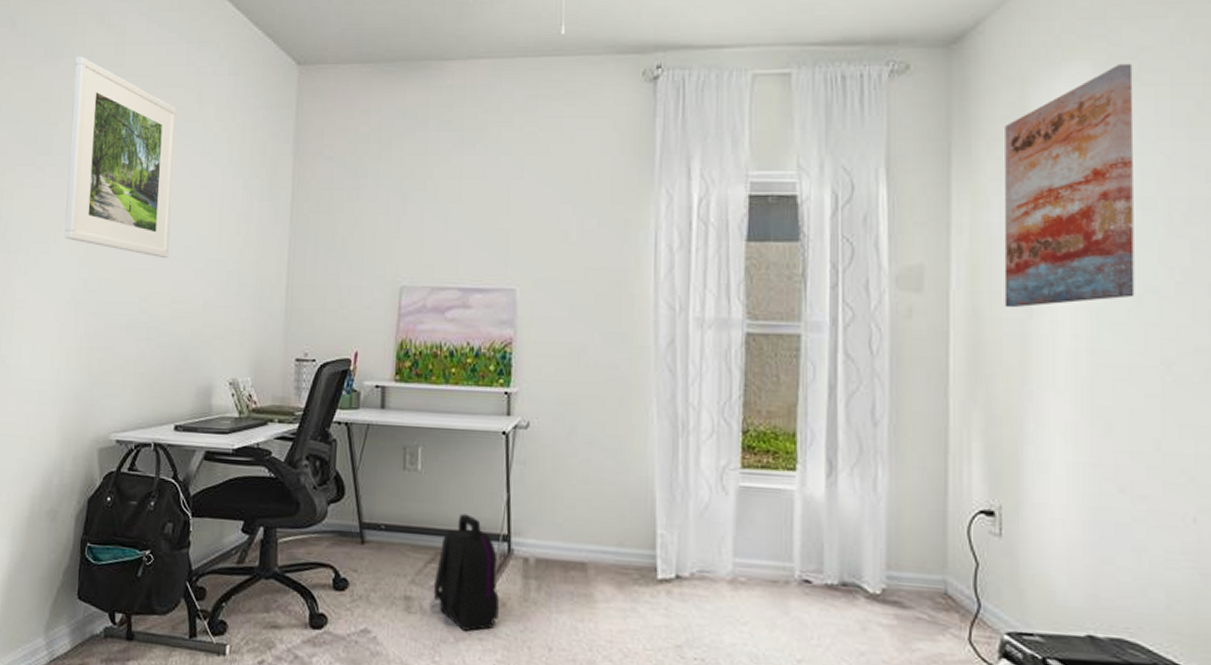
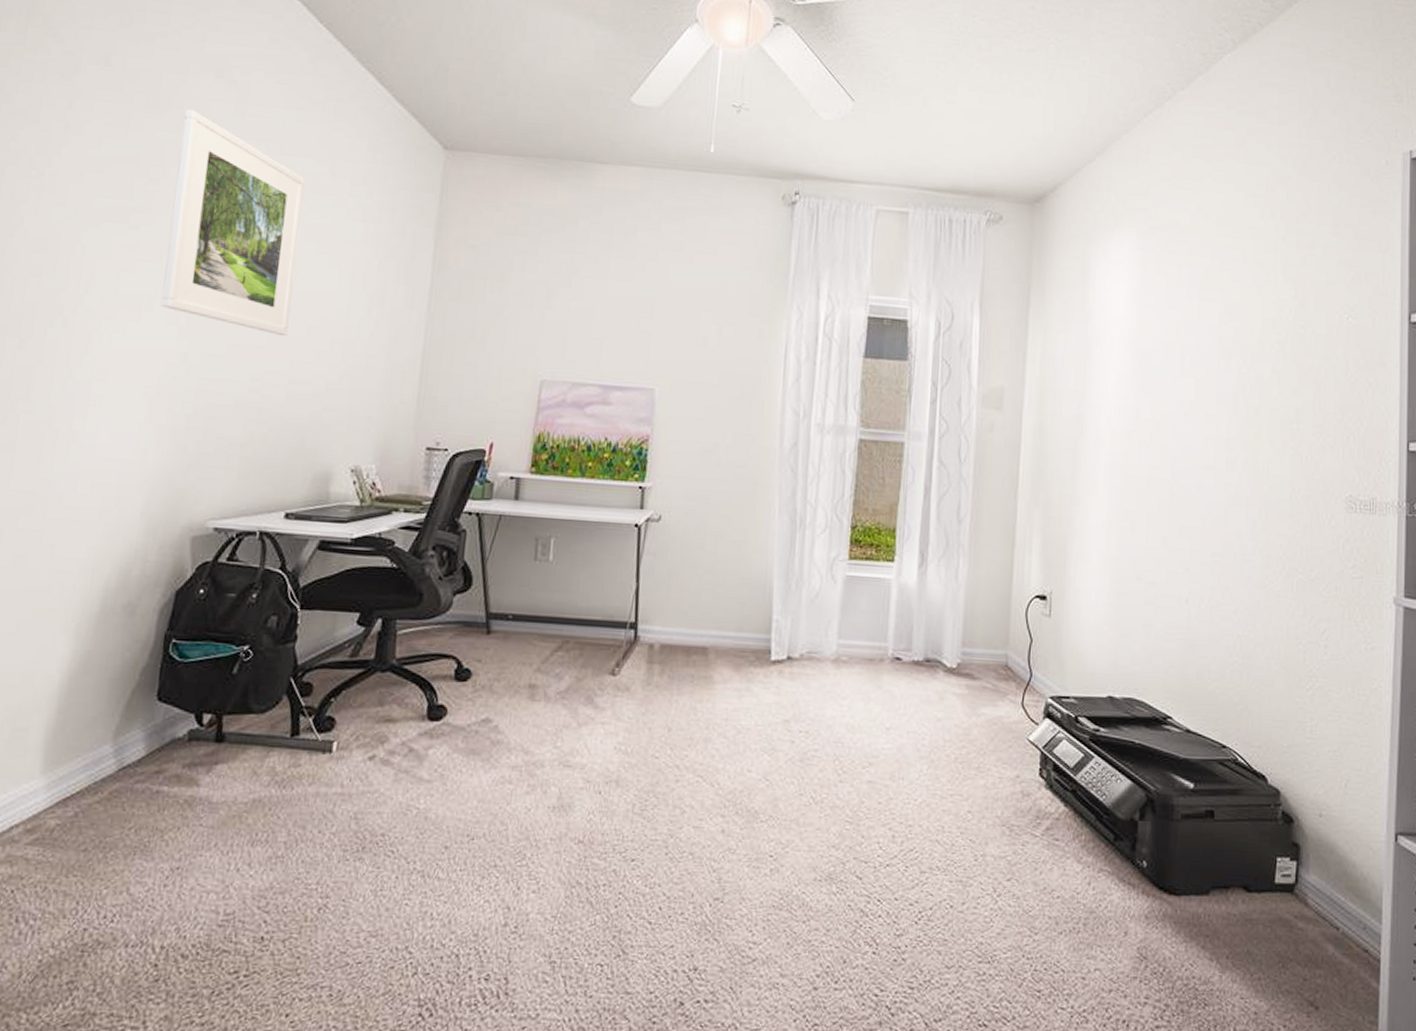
backpack: present [433,513,499,631] -> none [559,603,624,716]
wall art: present [1004,63,1135,308] -> none [1063,233,1164,427]

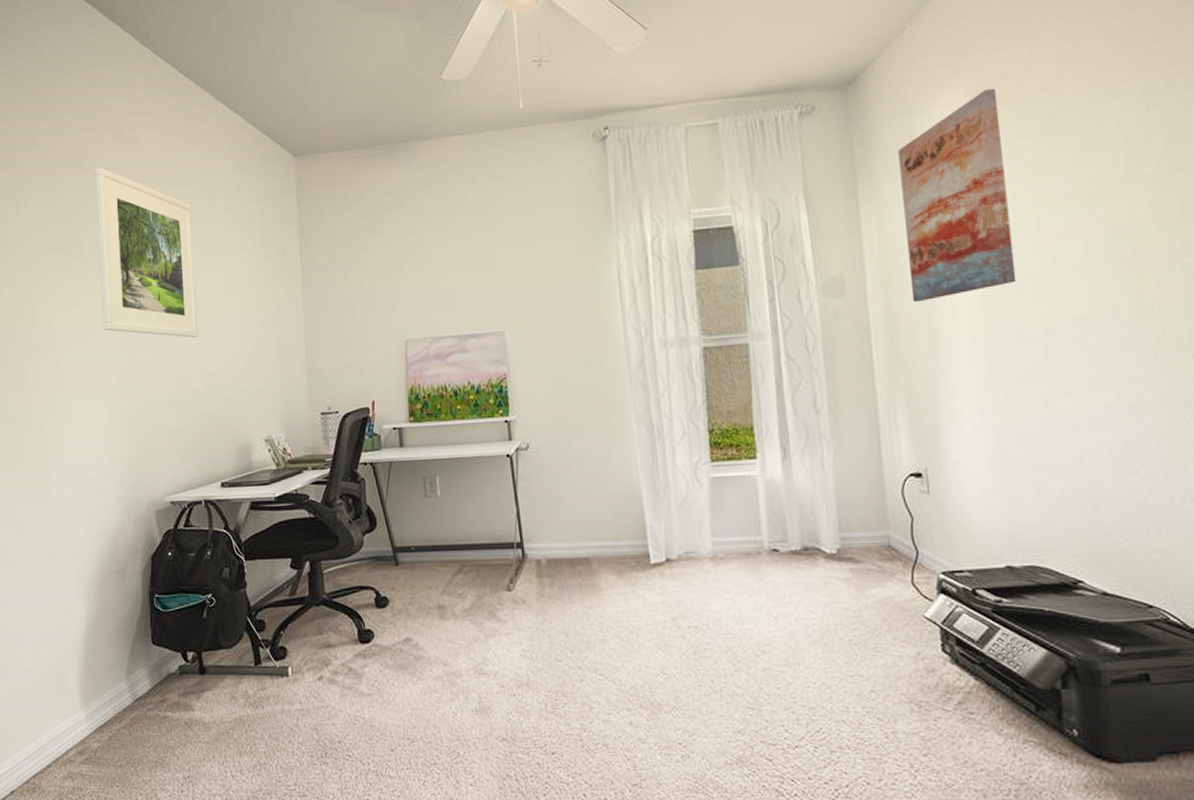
wall art: none [1063,233,1164,427] -> present [898,88,1017,303]

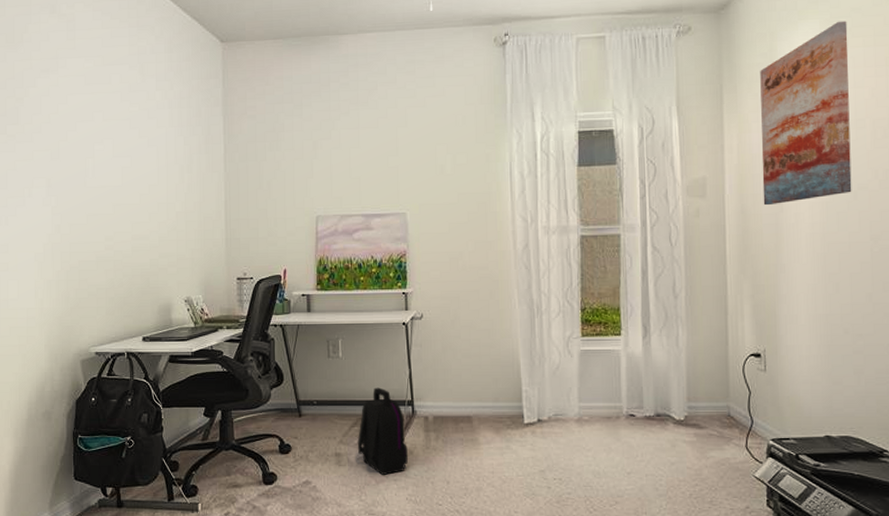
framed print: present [94,167,198,338] -> none [33,41,126,204]
backpack: none [462,529,520,628] -> present [357,387,408,475]

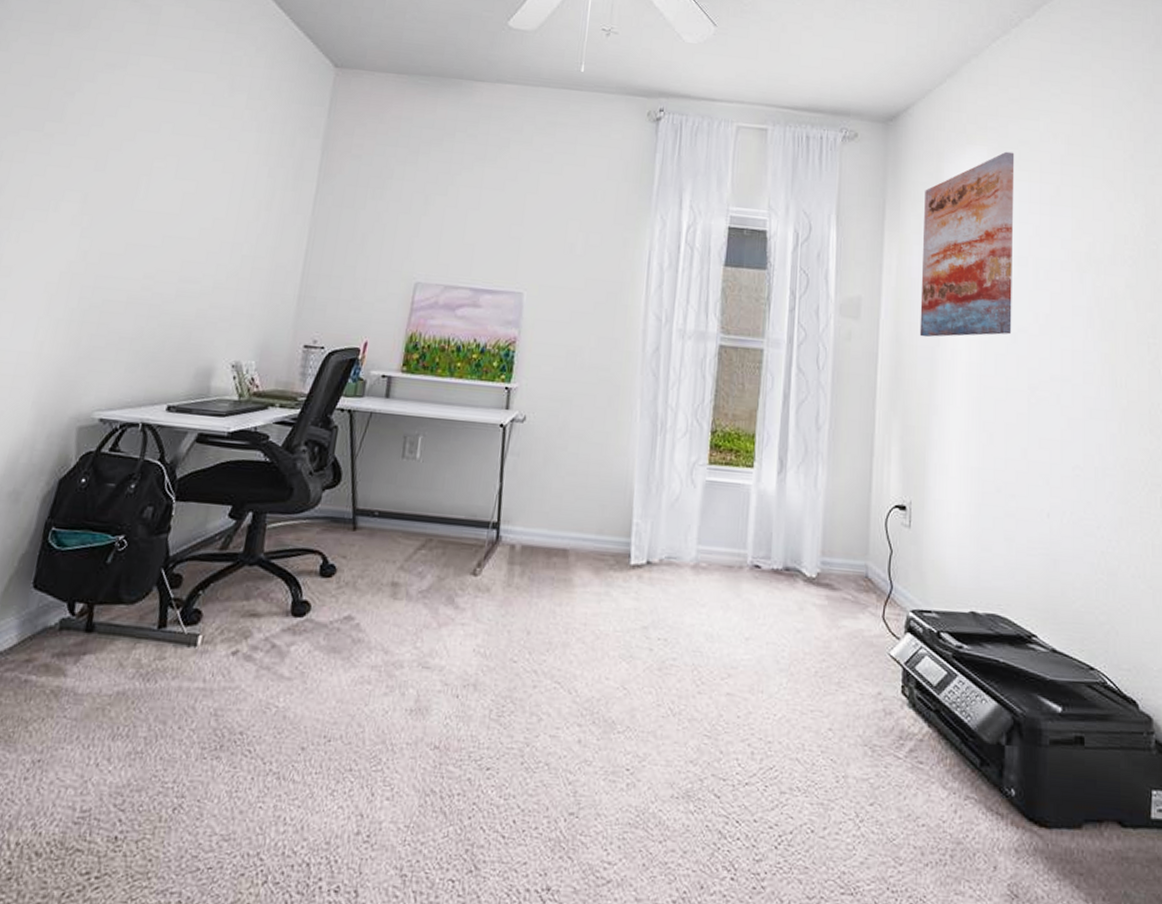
backpack: present [357,387,408,475] -> none [421,501,486,617]

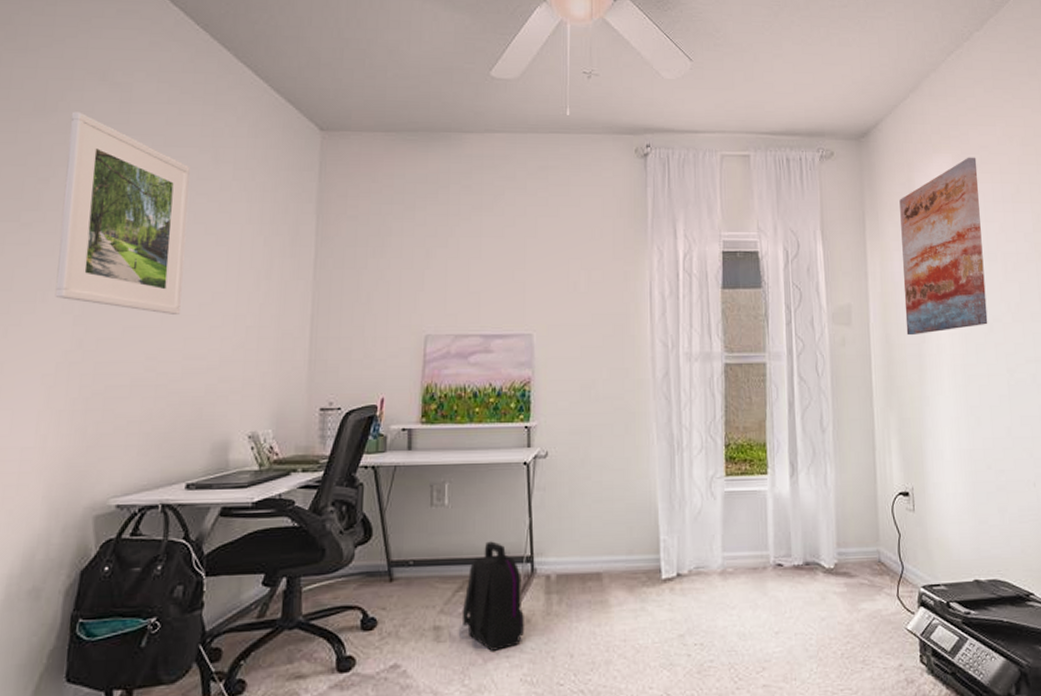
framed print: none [66,29,207,237] -> present [55,111,190,314]
backpack: none [421,501,486,617] -> present [462,541,524,651]

